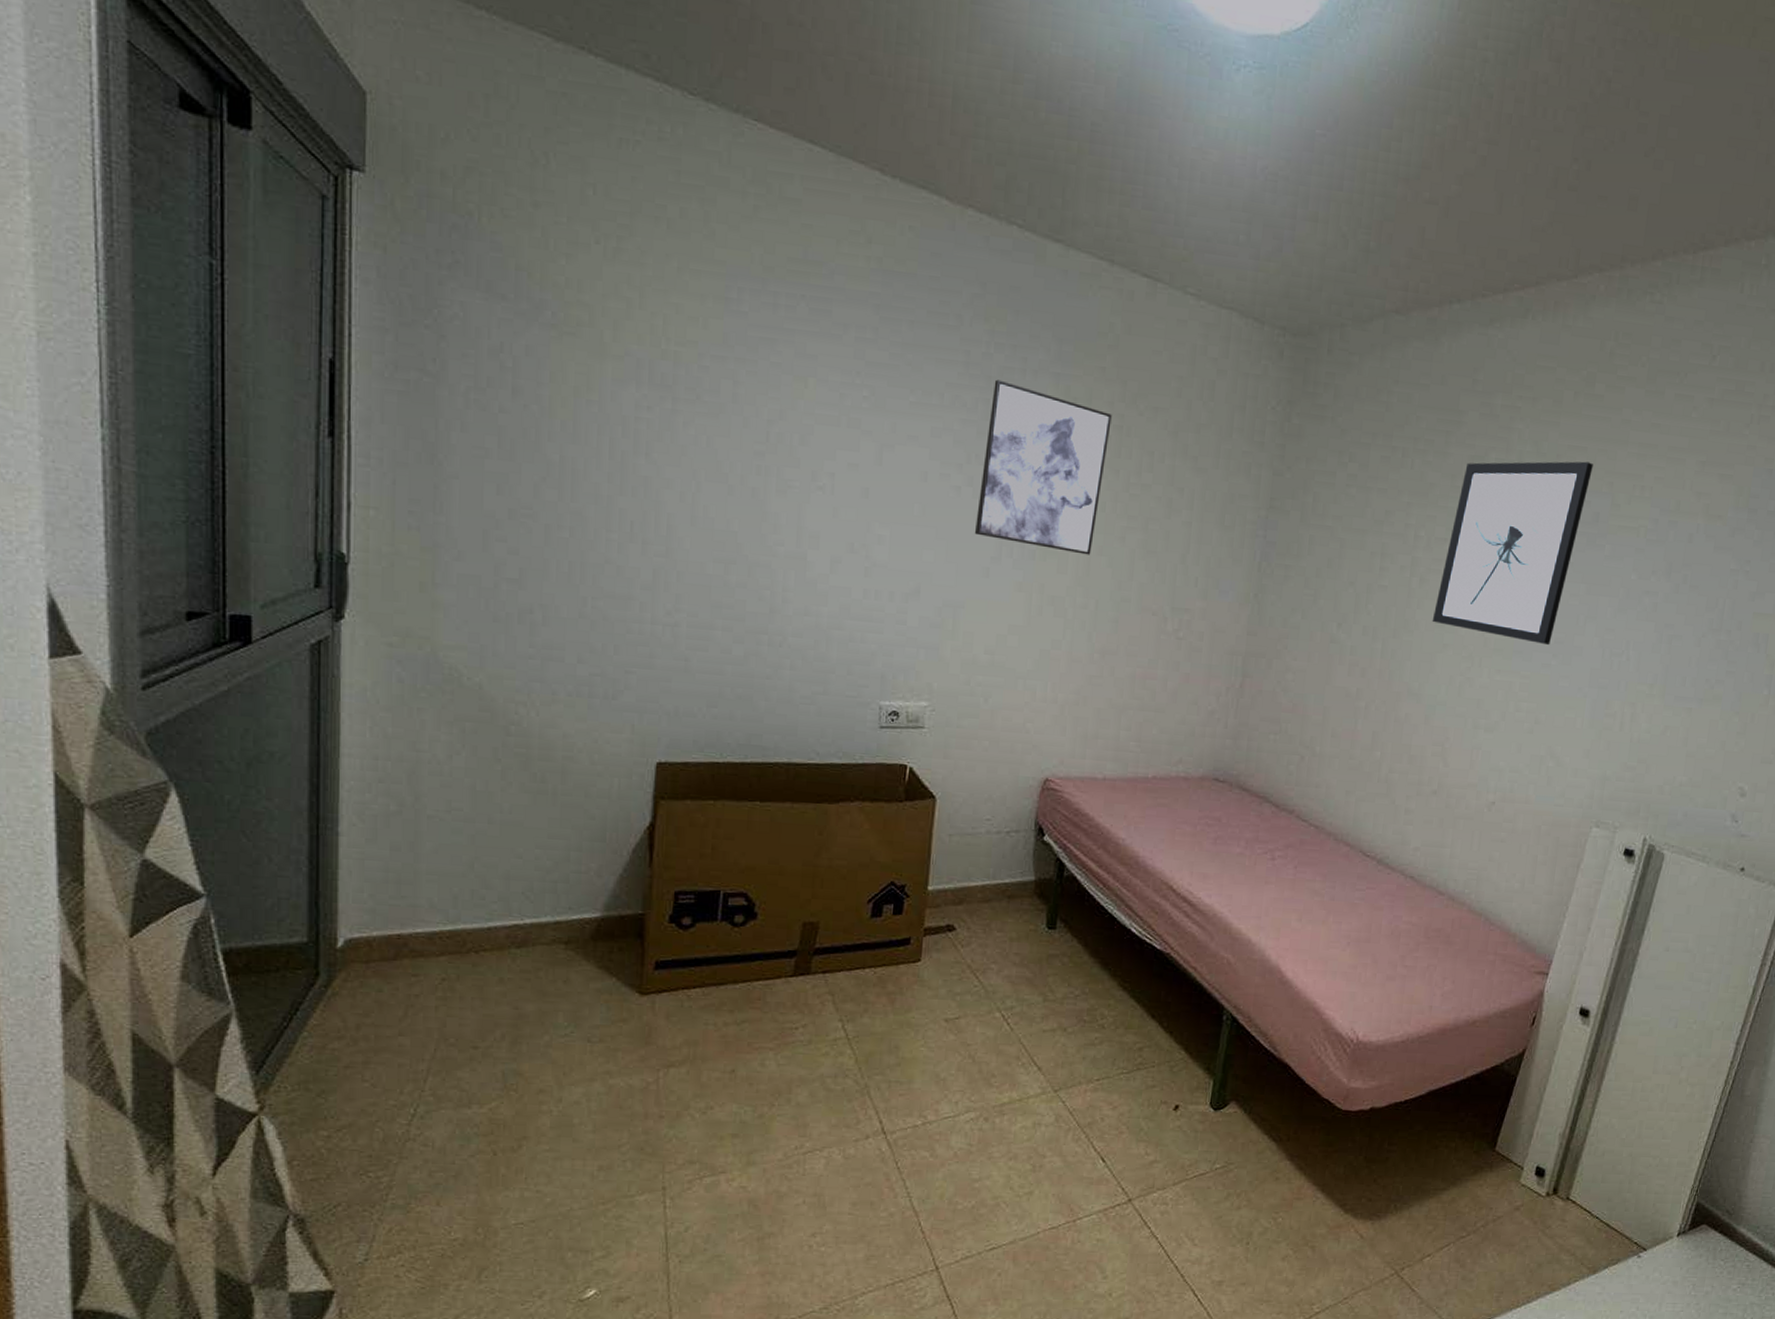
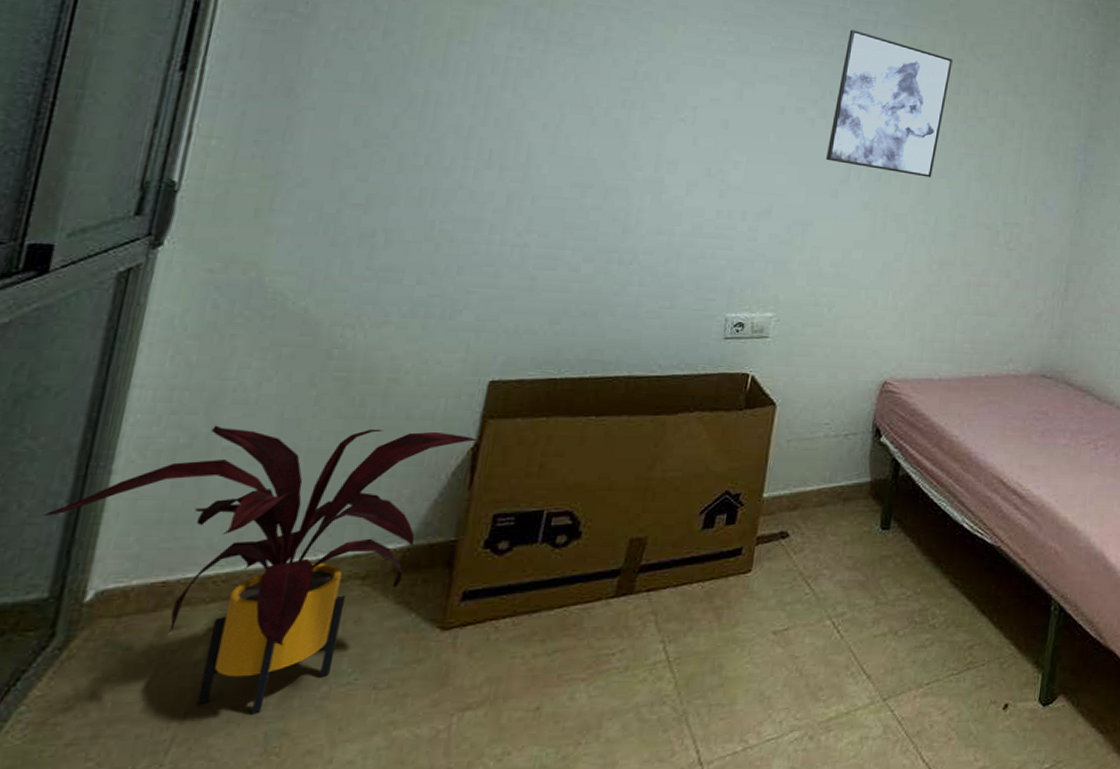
house plant: none [290,794,653,1056] -> present [43,425,478,716]

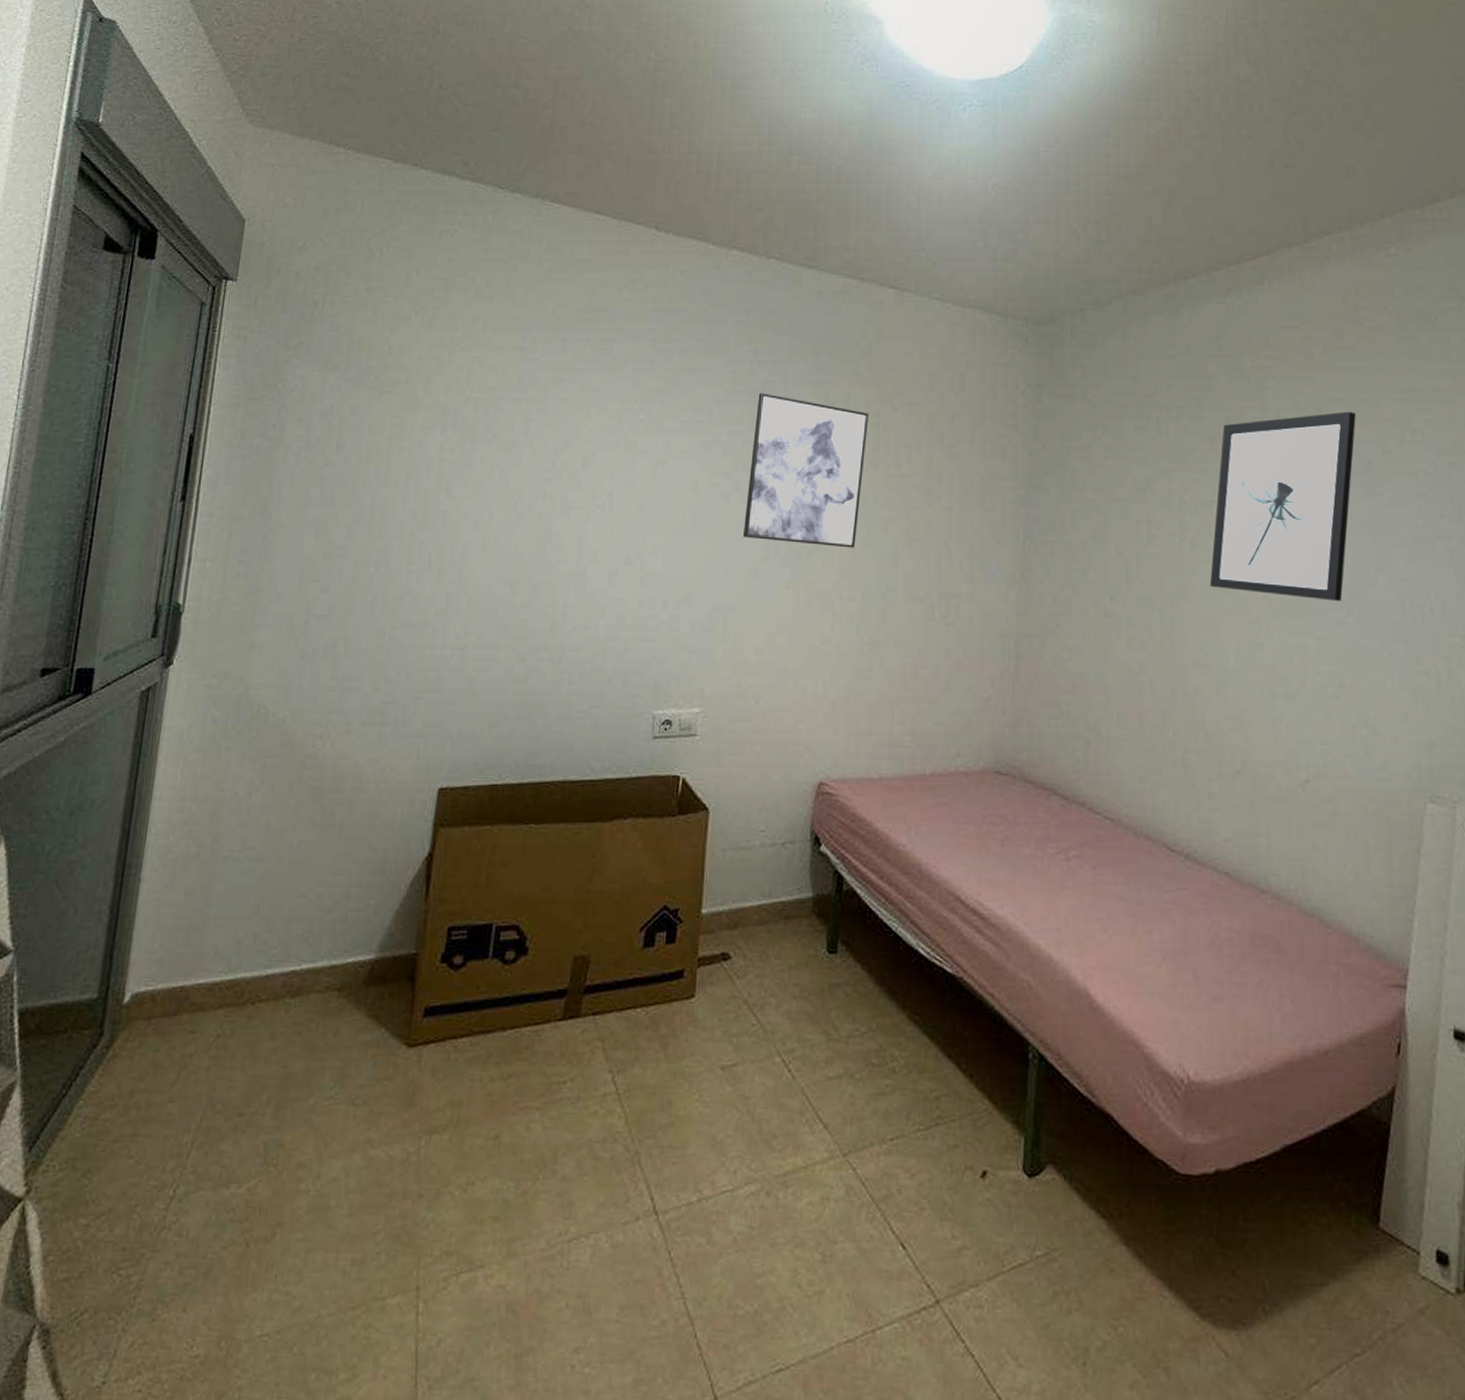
house plant: present [43,425,478,716] -> none [92,835,432,1125]

